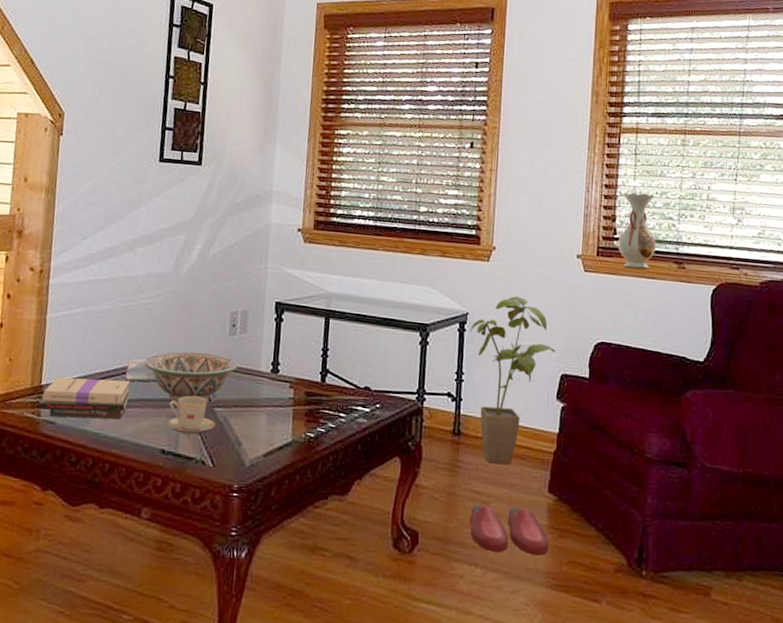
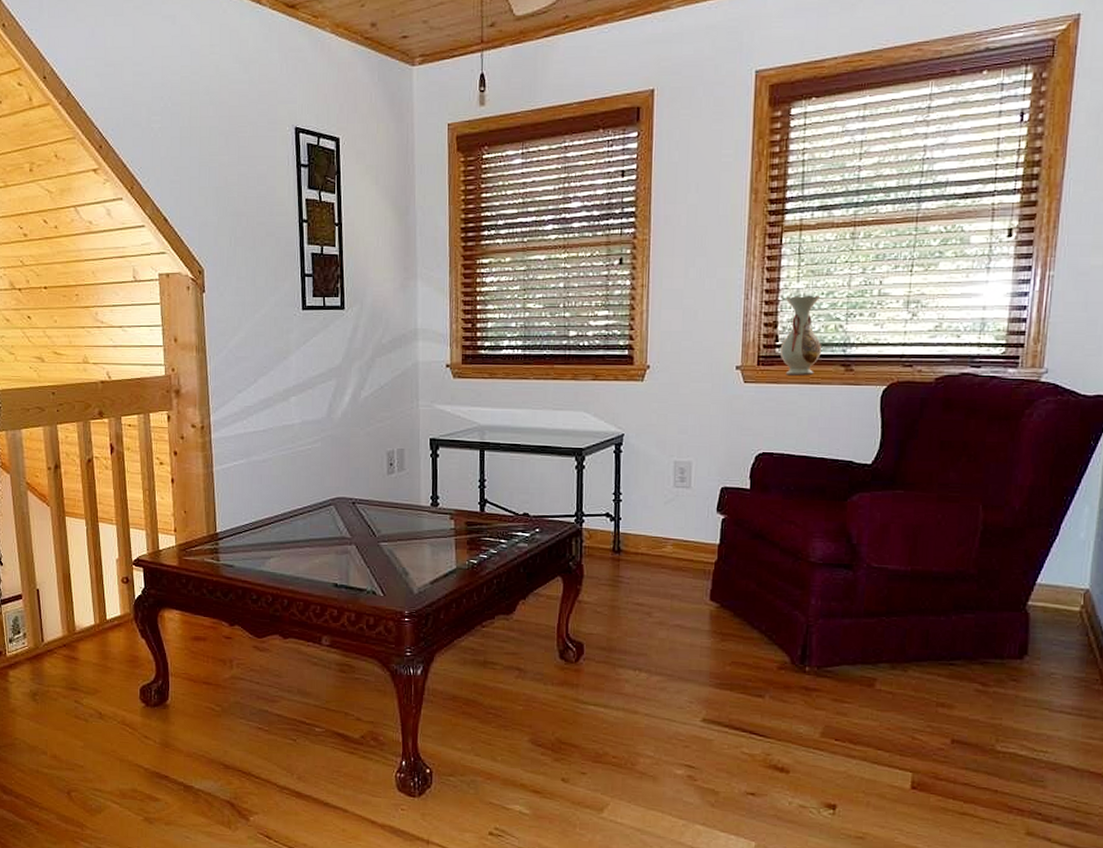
books: present [38,377,131,420] -> none [216,523,299,561]
magazine: present [124,358,157,382] -> none [293,502,323,524]
decorative bowl: present [143,351,239,402] -> none [309,492,399,540]
teacup: present [167,395,215,435] -> none [337,532,382,568]
house plant: present [469,296,555,465] -> none [625,414,715,577]
slippers: present [470,505,548,555] -> none [633,616,711,658]

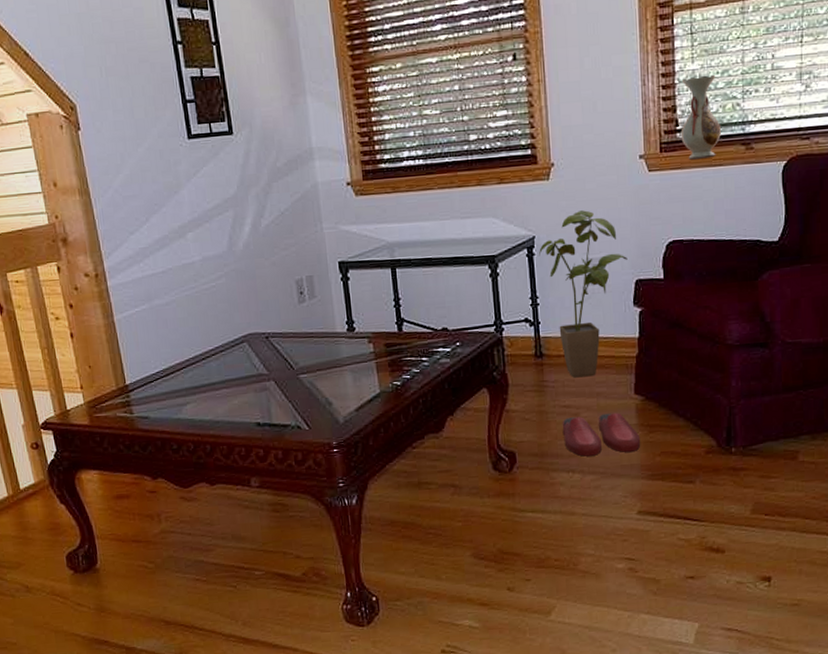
house plant: none [625,414,715,577] -> present [538,210,627,378]
slippers: none [633,616,711,658] -> present [562,412,640,457]

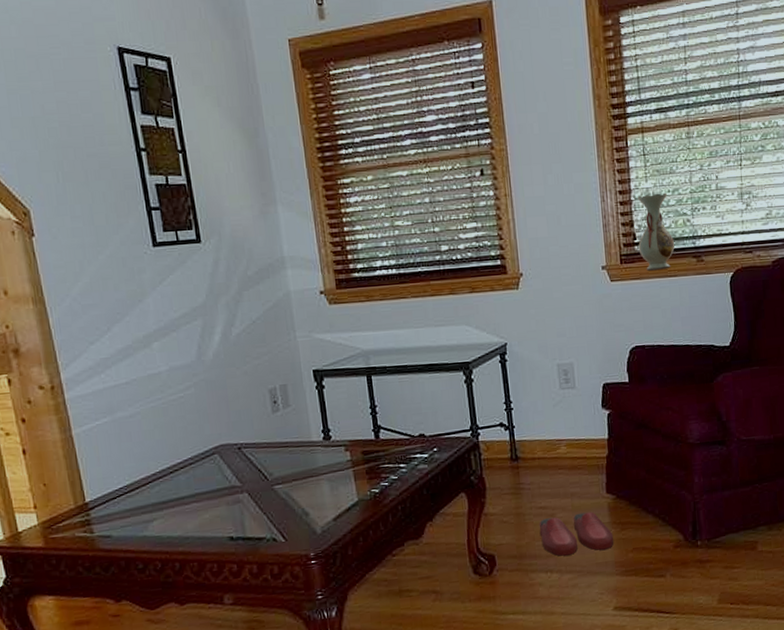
house plant: present [538,210,627,378] -> none [510,318,595,480]

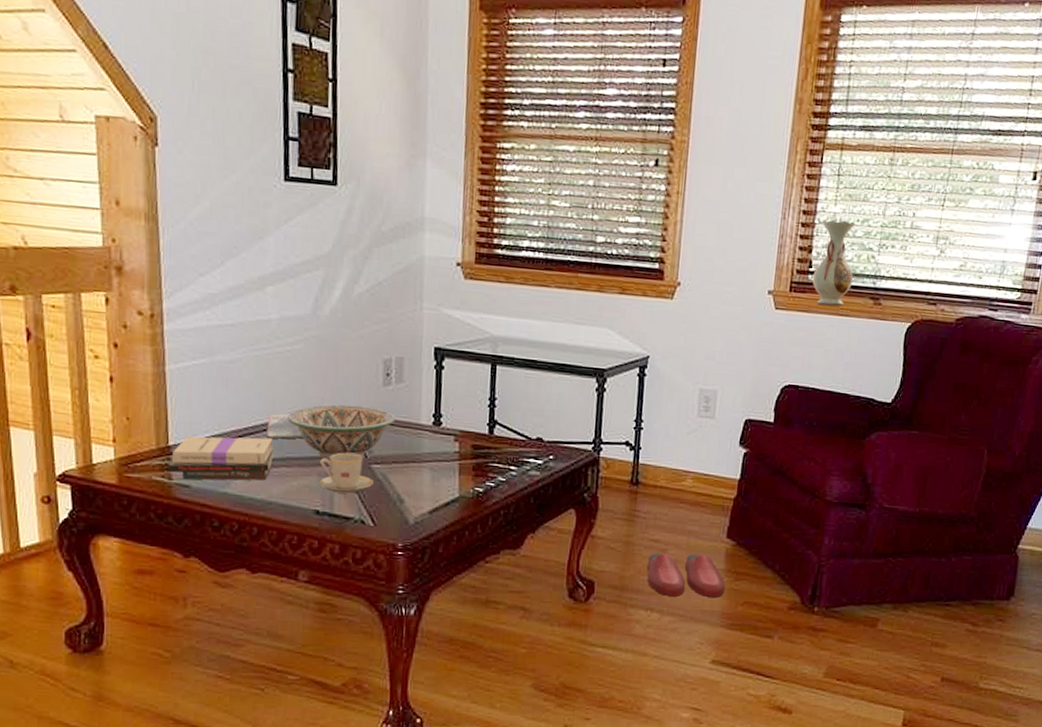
books: none [88,478,184,531] -> present [168,436,274,481]
magazine: none [173,453,208,480] -> present [266,413,304,439]
decorative bowl: none [189,433,289,489] -> present [286,404,396,460]
teacup: none [226,478,279,518] -> present [319,452,374,494]

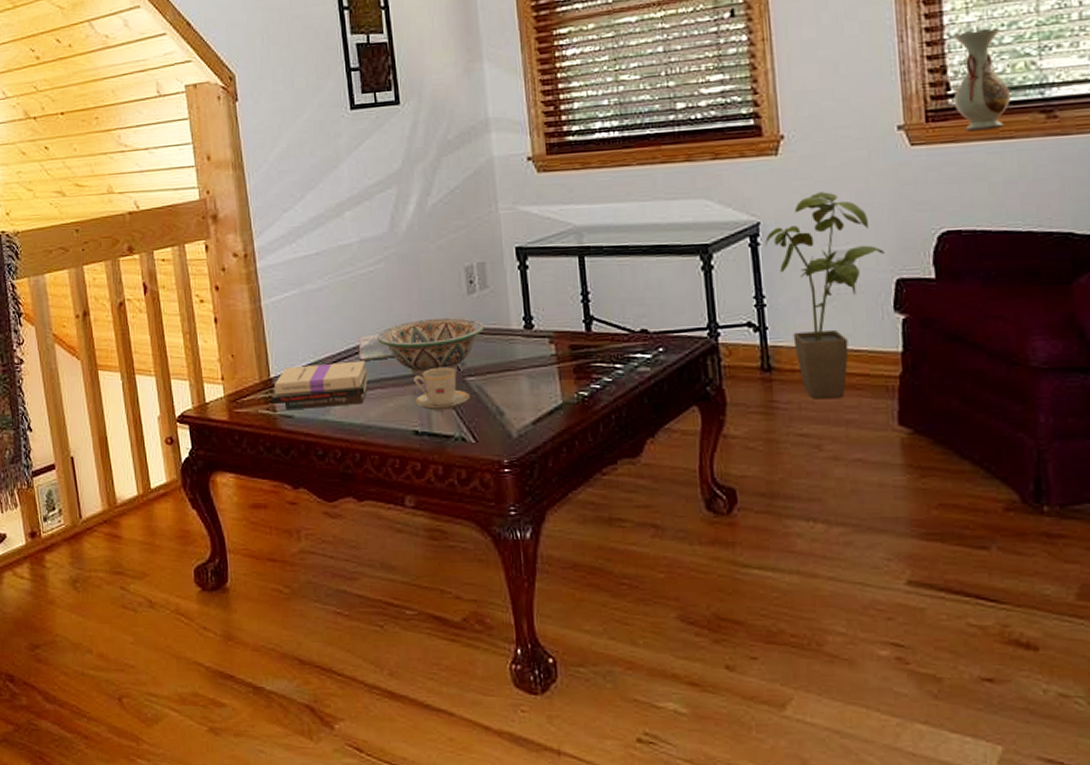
slippers: present [647,553,725,597] -> none [798,447,908,502]
house plant: none [649,337,741,513] -> present [764,192,884,400]

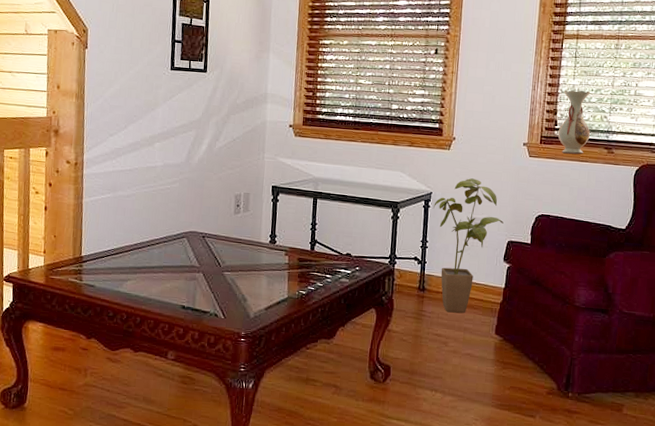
books: present [271,360,368,411] -> none [80,249,155,283]
magazine: present [358,334,395,362] -> none [149,233,176,252]
decorative bowl: present [376,317,485,377] -> none [164,227,243,268]
teacup: present [413,367,470,410] -> none [186,262,225,294]

